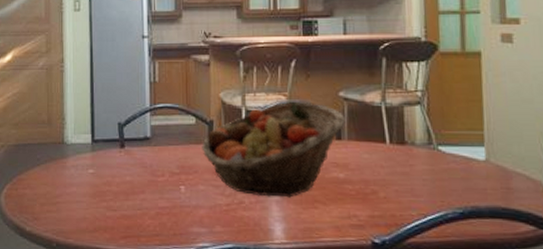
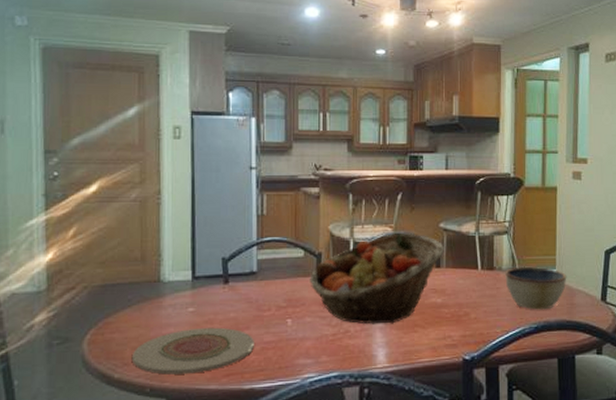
plate: none [40,189,149,233] -> present [131,327,254,375]
bowl: none [419,143,500,193] -> present [505,267,567,310]

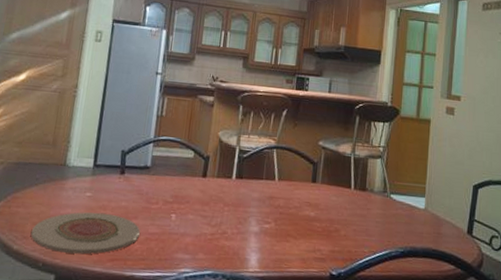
fruit basket: present [309,232,444,325] -> none [196,145,321,231]
bowl: present [505,267,567,310] -> none [376,191,435,236]

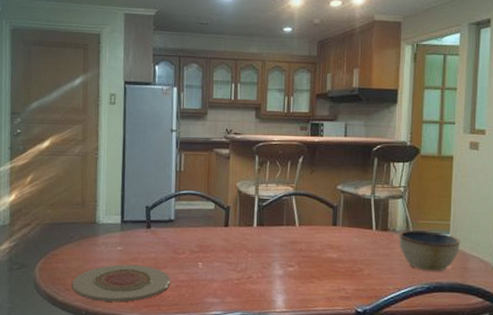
bowl: none [376,191,435,236] -> present [399,230,461,272]

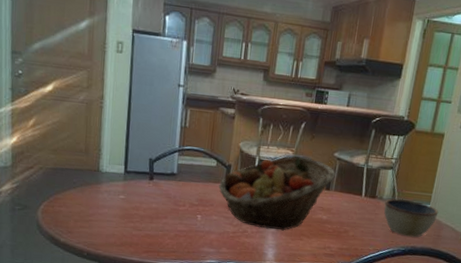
plate: present [71,264,170,302] -> none [74,212,170,247]
fruit basket: none [219,192,341,274] -> present [219,156,336,231]

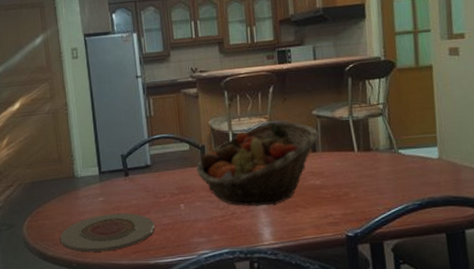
plate: none [74,212,170,247] -> present [59,213,155,252]
bowl: present [383,198,439,237] -> none [383,145,450,187]

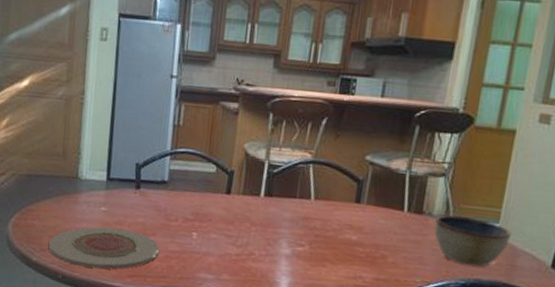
fruit basket: present [196,122,319,207] -> none [219,159,368,254]
bowl: none [383,145,450,187] -> present [434,215,512,267]

